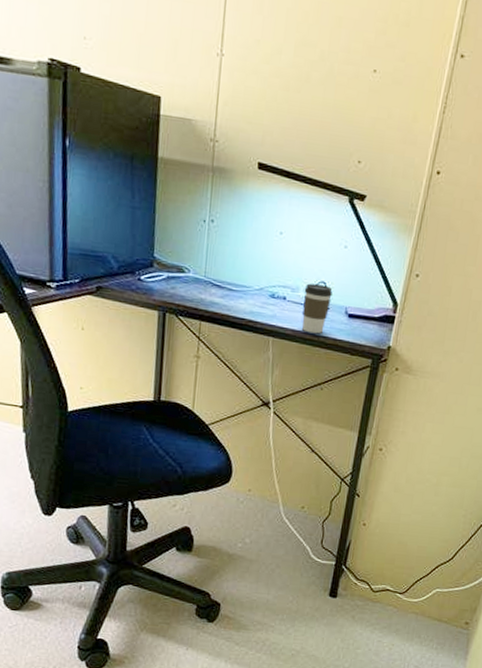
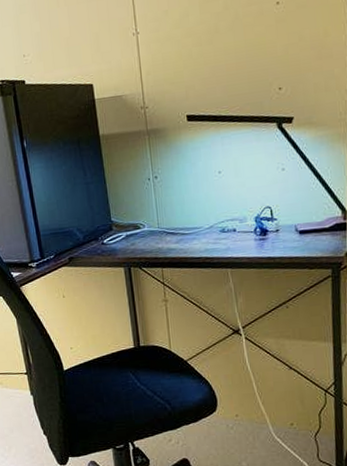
coffee cup: present [302,283,333,334] -> none [251,209,279,257]

